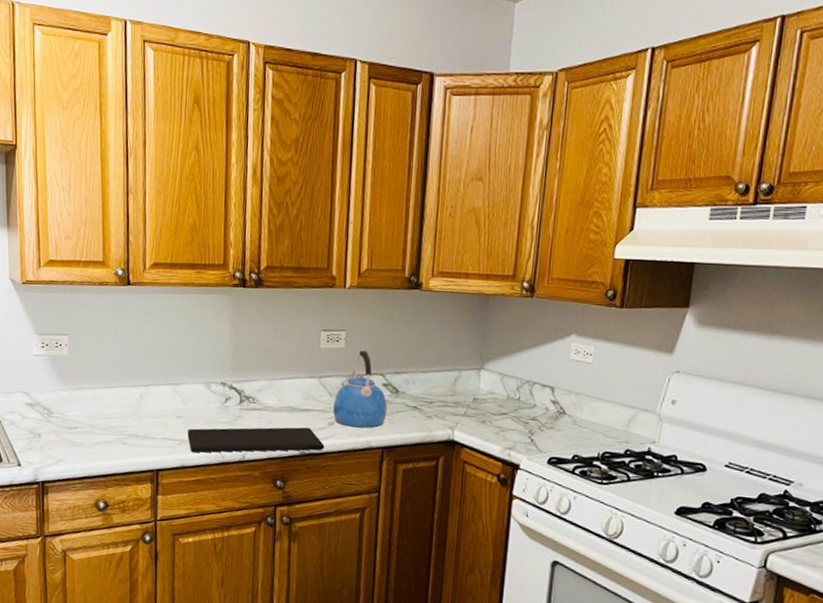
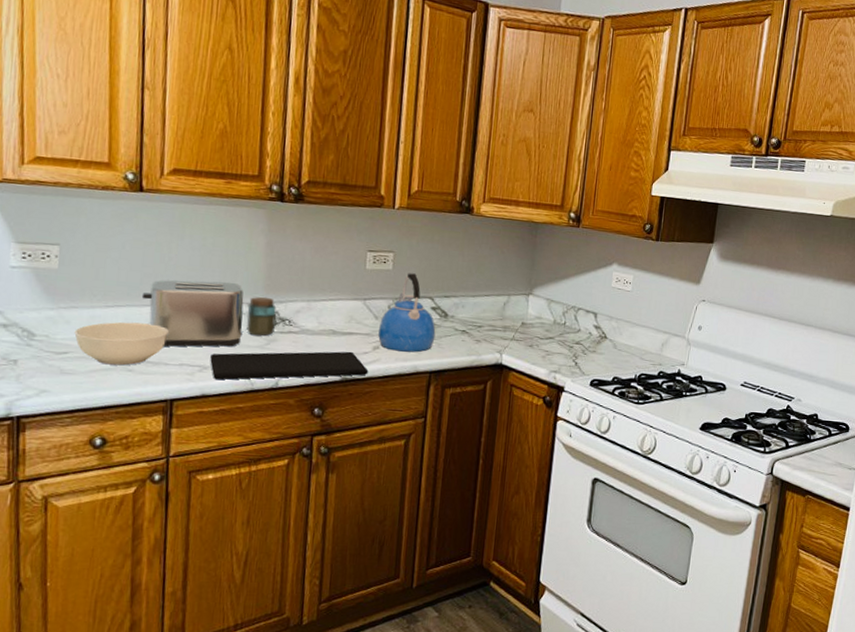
bowl: none [81,401,154,439] -> present [74,322,169,366]
toaster: none [131,363,214,423] -> present [141,280,244,347]
peanut butter: none [216,377,242,412] -> present [246,297,276,336]

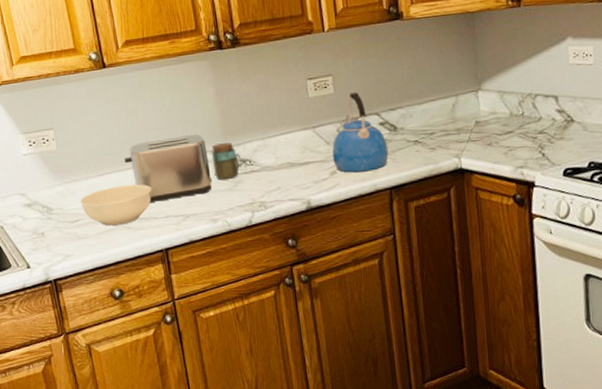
cutting board: present [210,351,369,380] -> none [189,180,331,226]

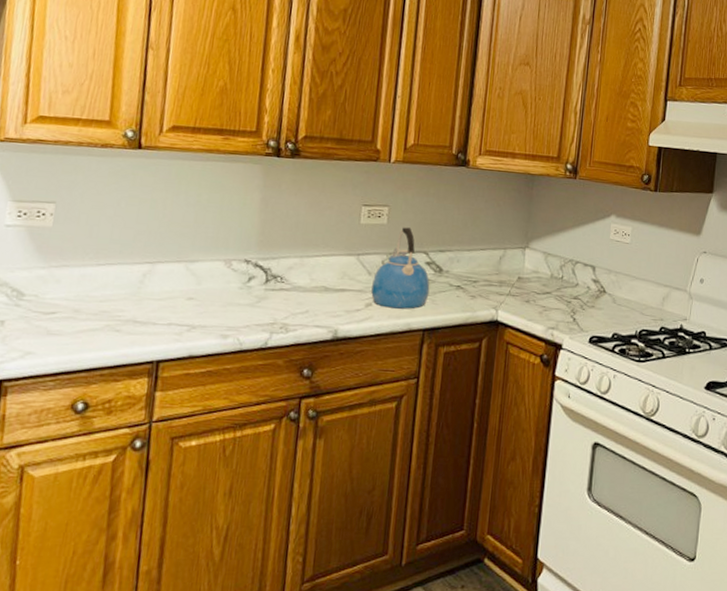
bowl: present [80,184,152,226] -> none [64,280,159,326]
toaster: present [124,135,212,202] -> none [133,237,236,306]
peanut butter: present [211,143,239,180] -> none [237,253,269,293]

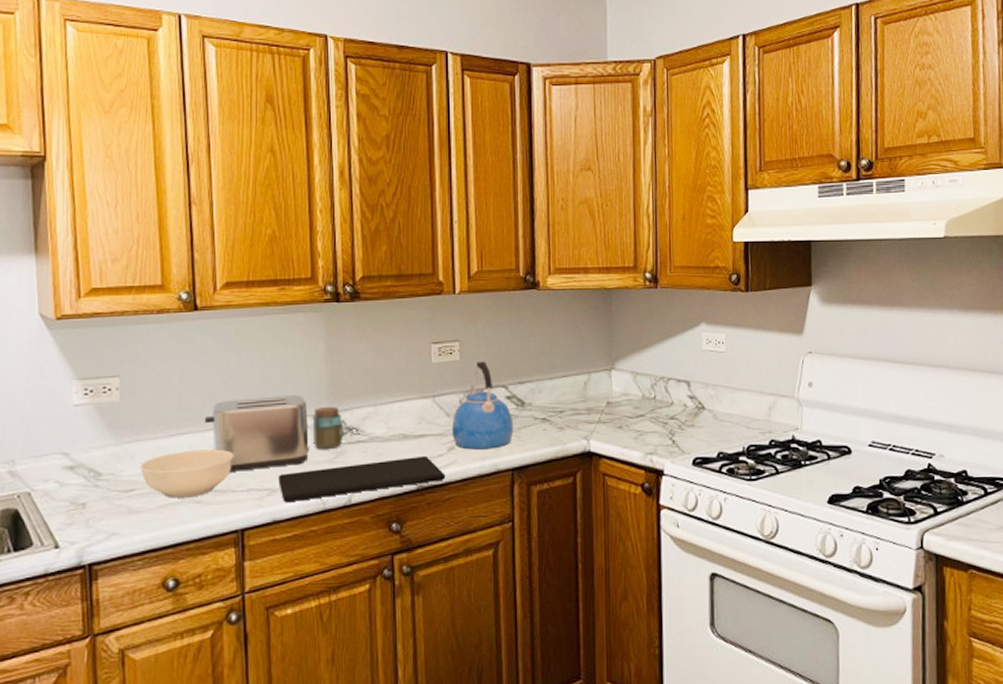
bowl: none [64,280,159,326] -> present [140,449,234,498]
toaster: none [133,237,236,306] -> present [204,395,309,472]
cutting board: none [199,308,360,340] -> present [278,455,446,503]
peanut butter: none [237,253,269,293] -> present [312,407,342,449]

